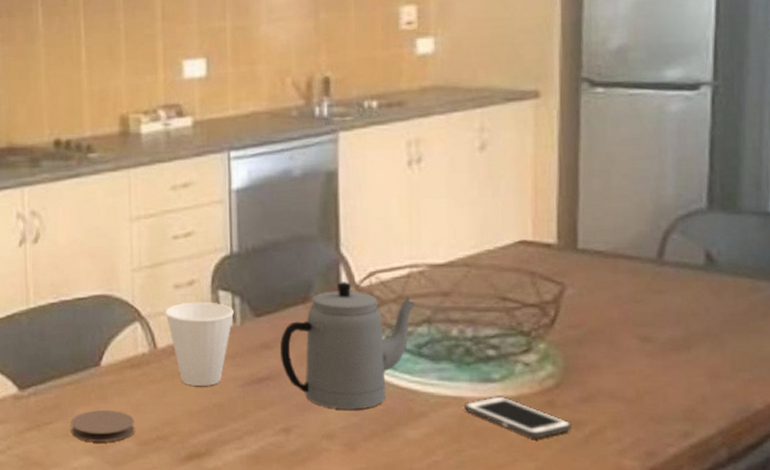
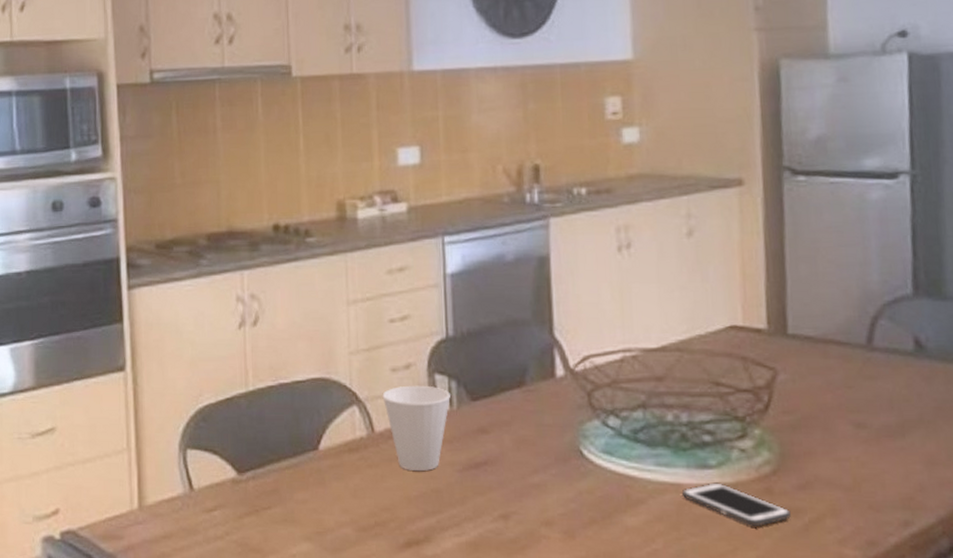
coaster: present [71,410,135,443] -> none [289,495,354,529]
teapot: present [279,282,416,410] -> none [496,366,631,496]

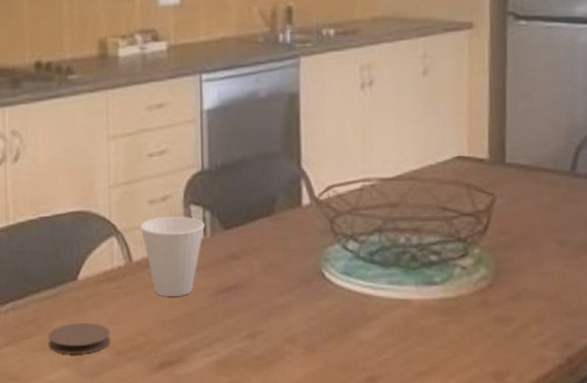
coaster: none [289,495,354,529] -> present [48,323,111,355]
cell phone: present [681,482,791,526] -> none [410,297,502,334]

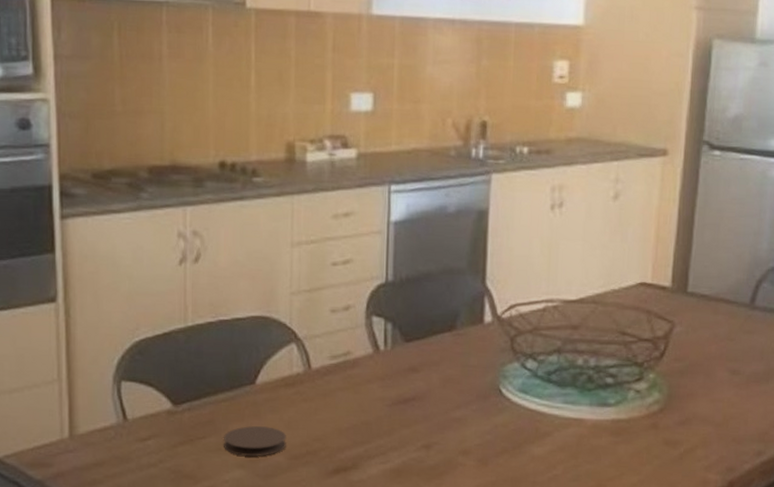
cup: present [140,216,205,296] -> none [320,326,386,405]

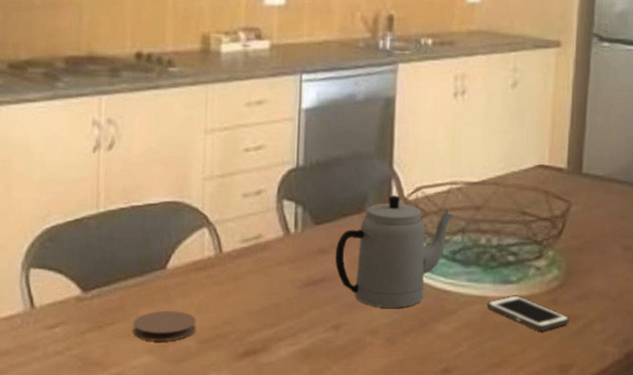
teapot: none [425,313,549,429] -> present [335,195,454,308]
cell phone: none [582,418,670,455] -> present [486,295,569,330]

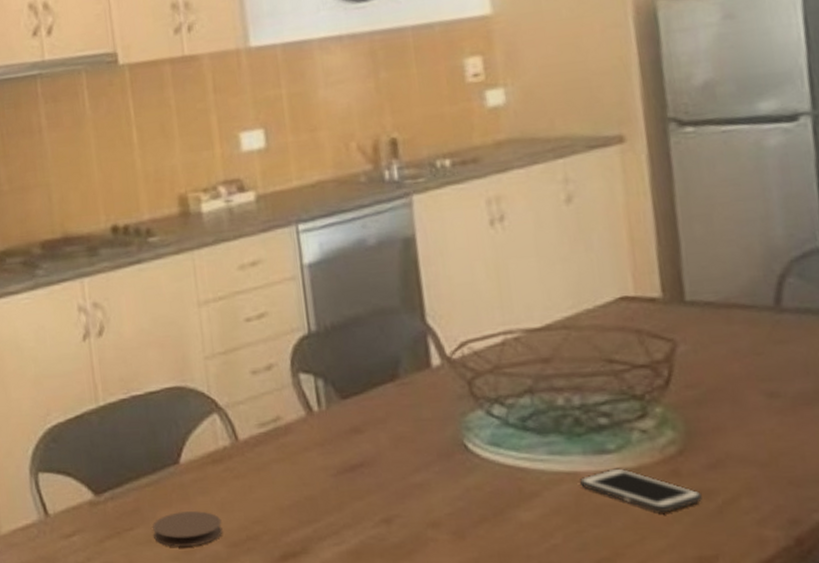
teapot: present [335,195,454,308] -> none [371,354,515,494]

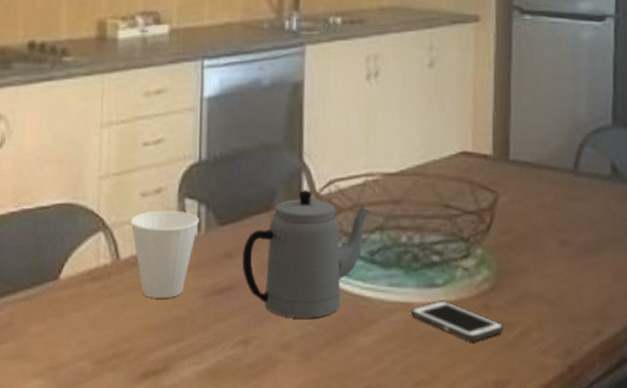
coaster: present [152,511,223,547] -> none [22,327,91,363]
cup: none [244,386,318,479] -> present [130,210,199,298]
teapot: none [371,354,515,494] -> present [242,190,370,319]

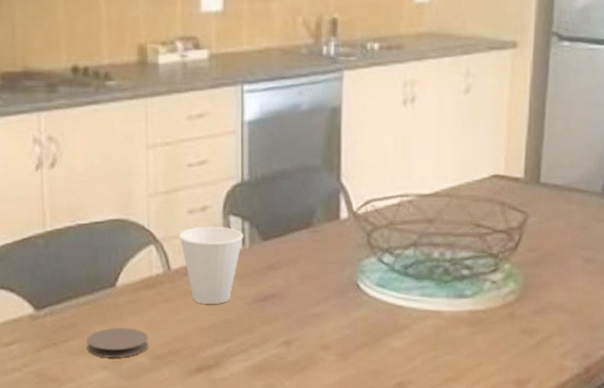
coaster: none [22,327,91,363] -> present [87,328,149,358]
teapot: present [242,190,370,319] -> none [284,209,405,323]
cell phone: present [410,300,504,341] -> none [440,309,527,345]

